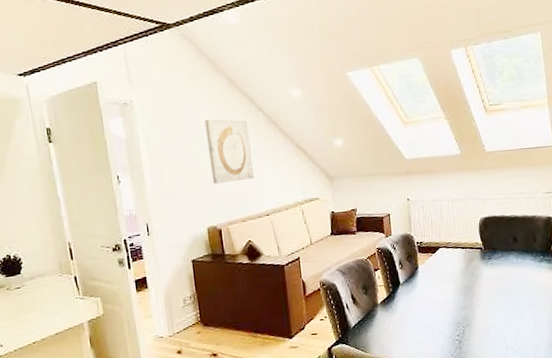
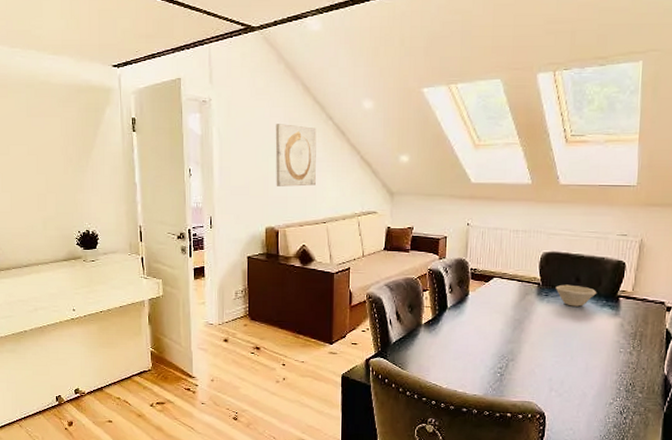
bowl: none [496,245,534,266] -> present [555,284,597,307]

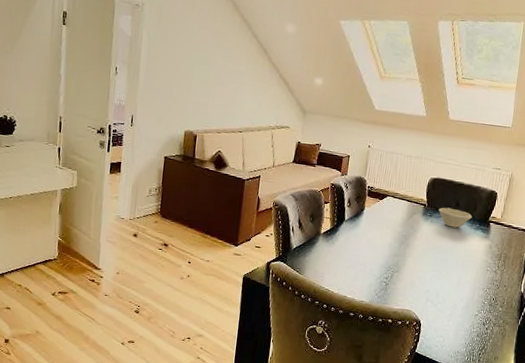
wall art: present [275,124,317,187] -> none [198,35,242,97]

